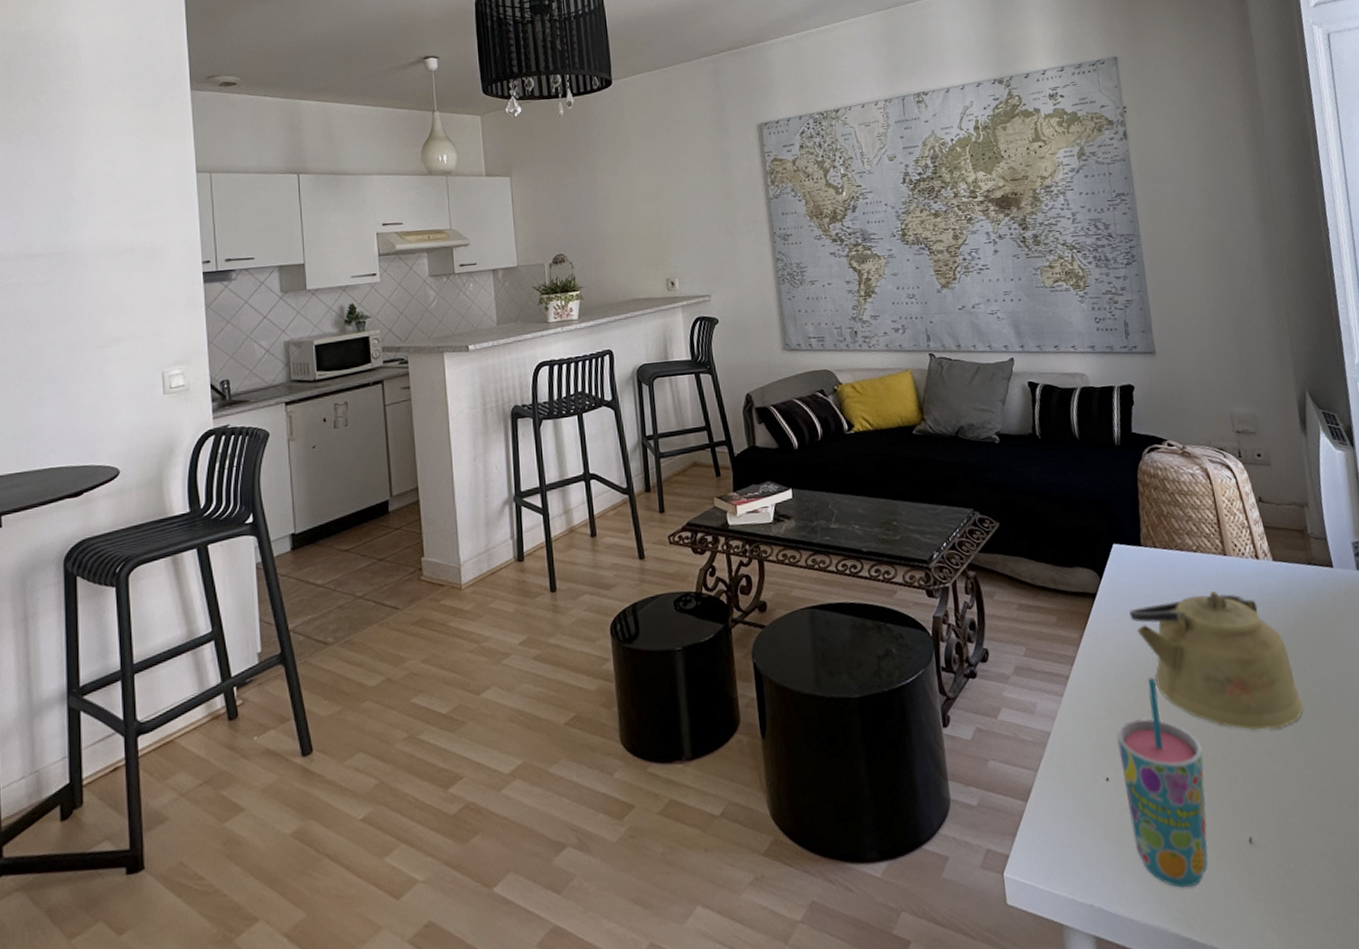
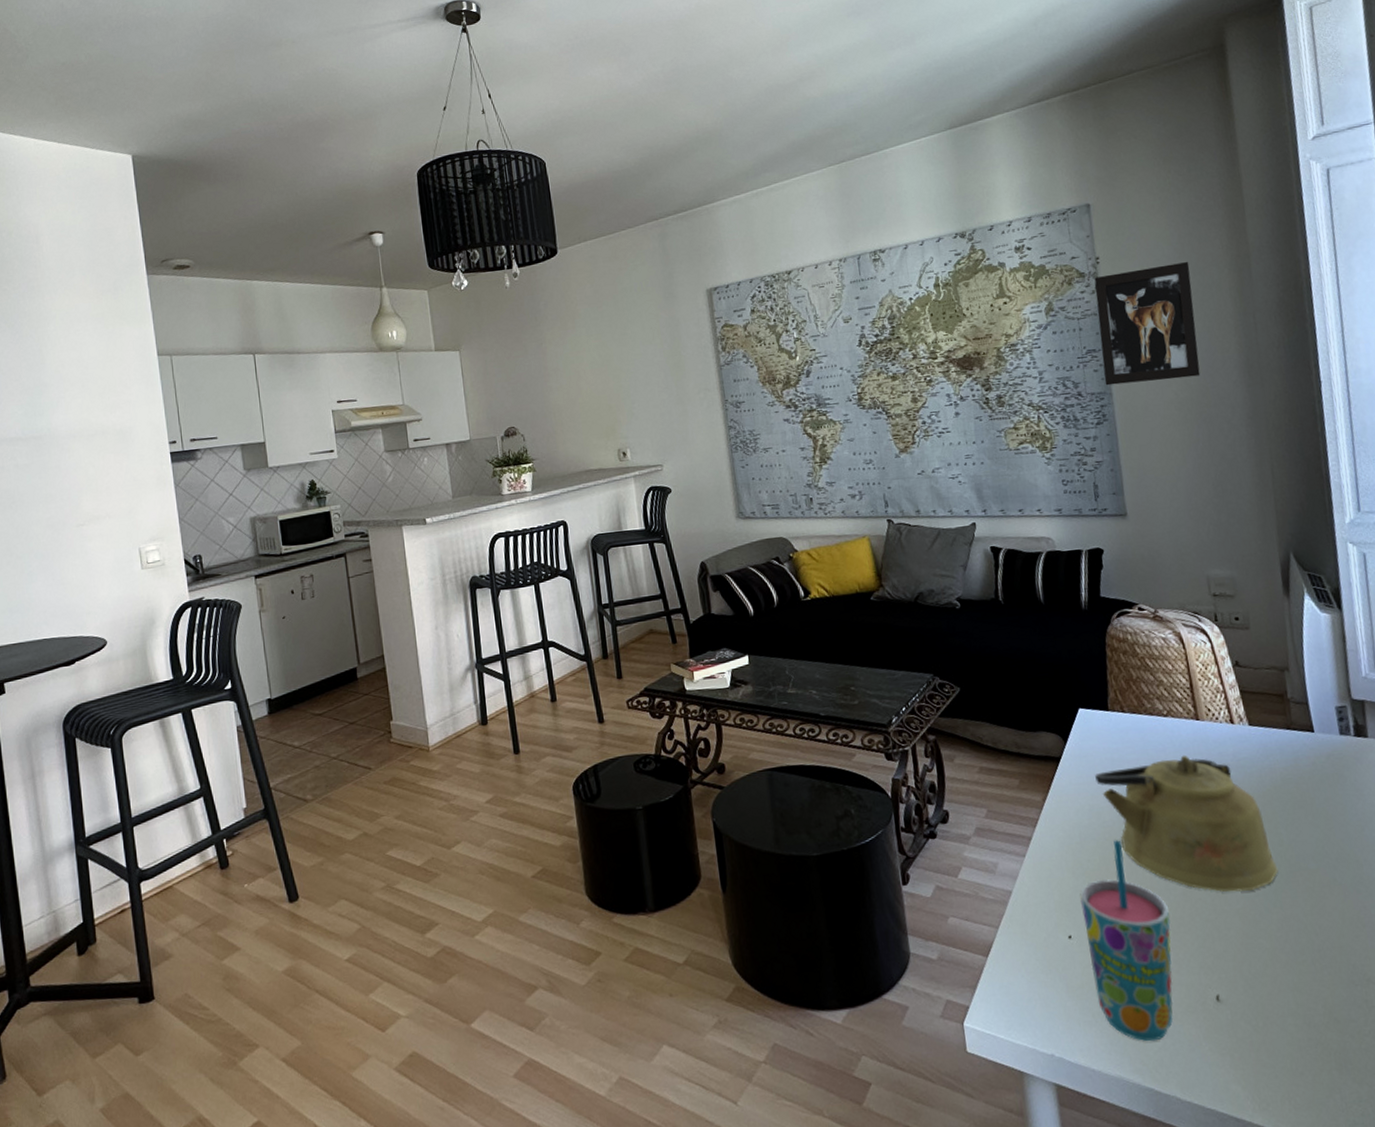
wall art: none [1122,113,1220,228] -> present [1094,261,1201,386]

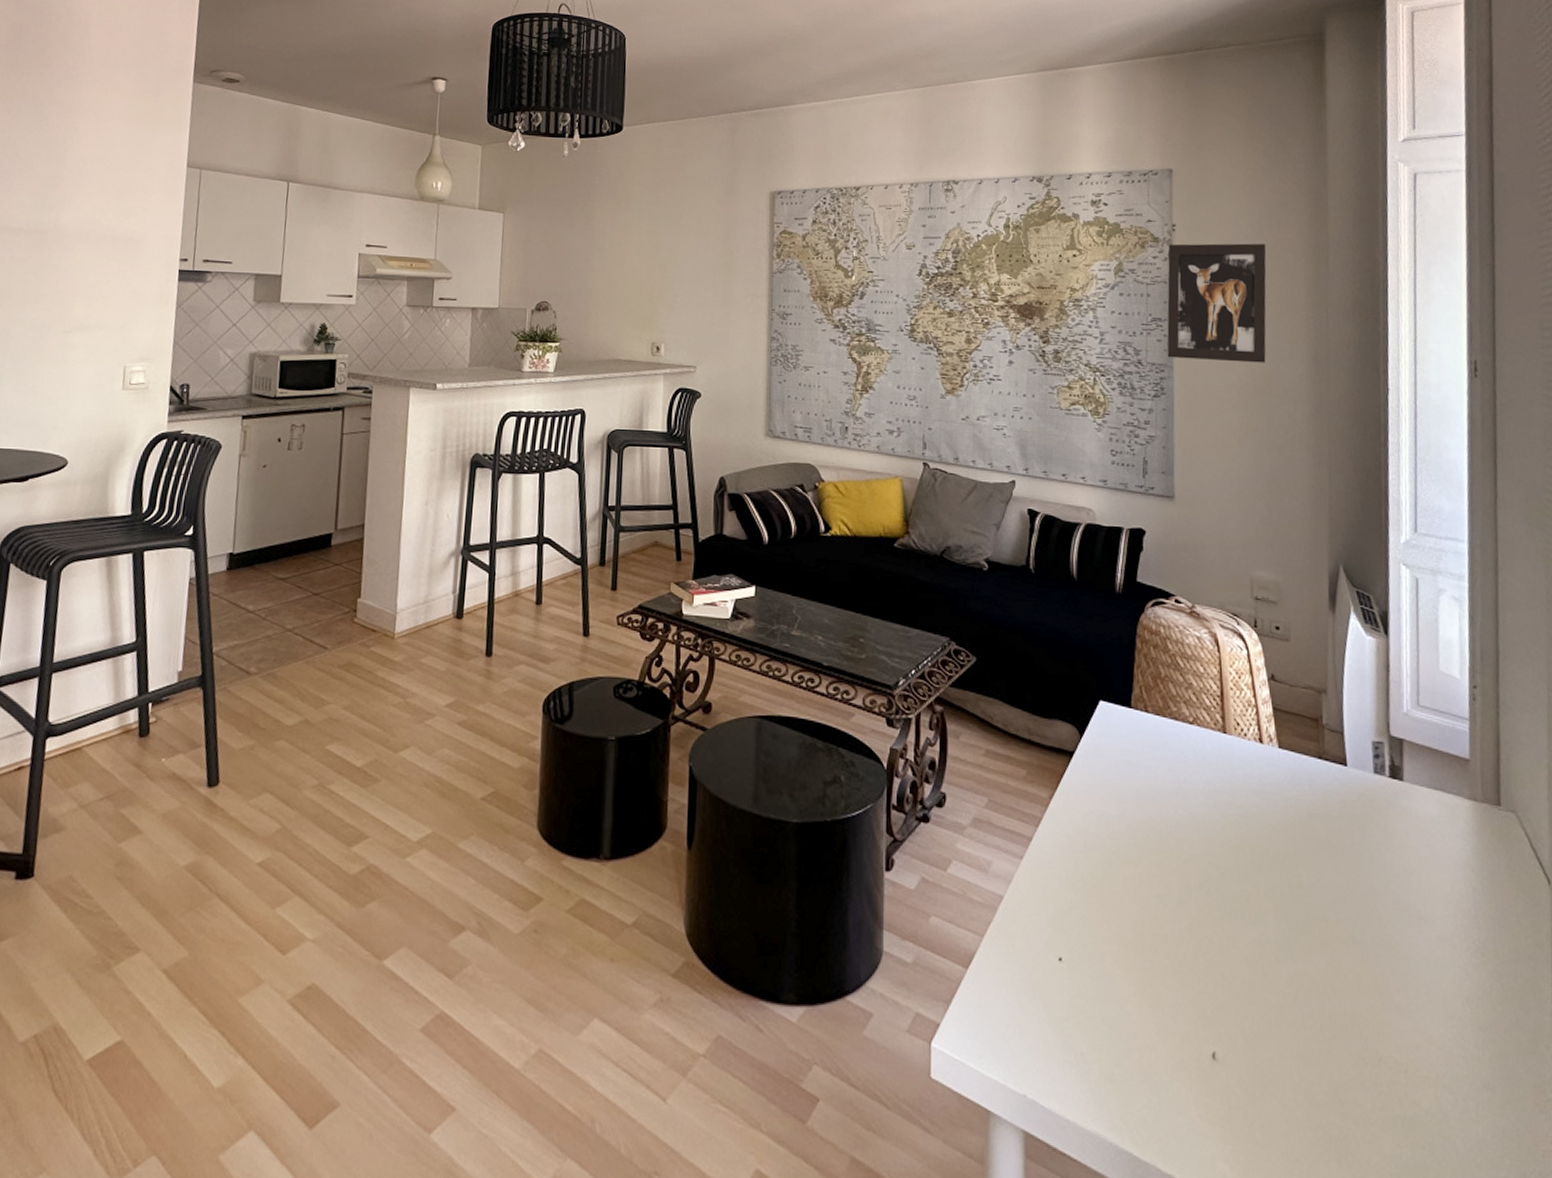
cup: present [1080,840,1173,1042] -> none [1077,855,1172,1097]
kettle: present [1095,755,1278,892] -> none [1109,770,1294,935]

